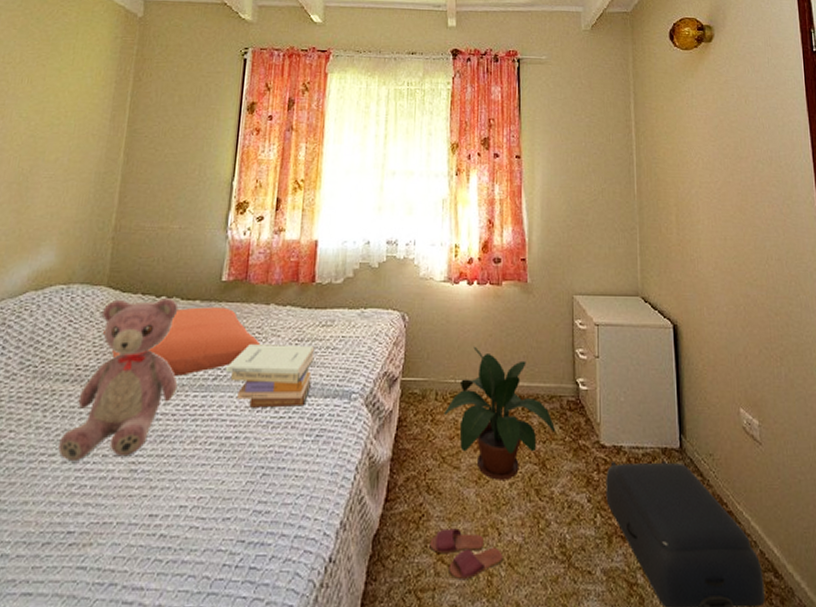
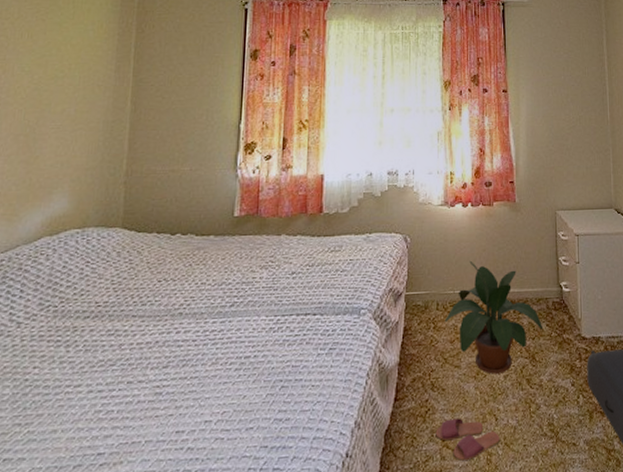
teddy bear: present [58,298,179,462] -> none [83,235,197,391]
pillow: present [103,307,261,376] -> none [121,240,274,306]
books: present [226,344,315,408] -> none [242,269,325,329]

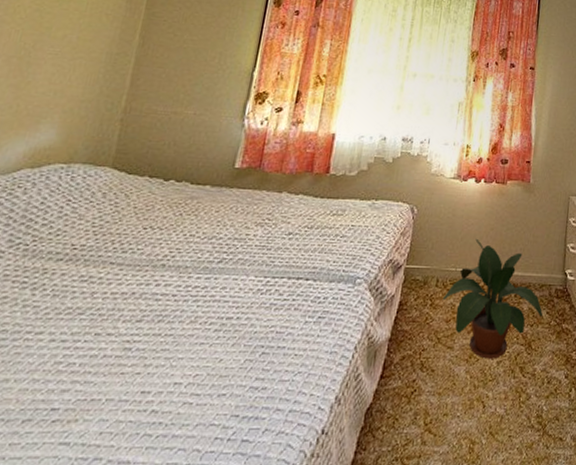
slippers: present [435,418,500,461] -> none [418,402,485,447]

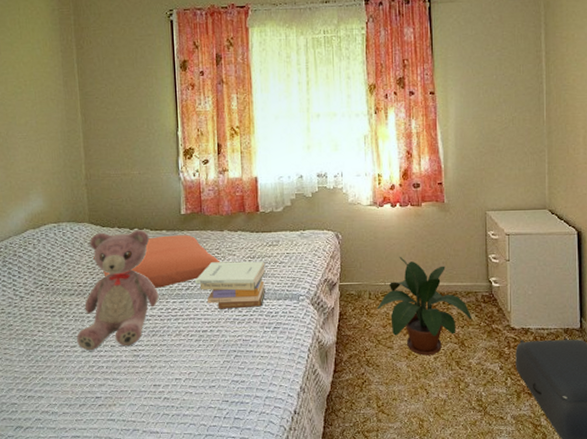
teddy bear: none [46,180,188,340] -> present [77,230,159,351]
pillow: none [104,192,270,258] -> present [94,235,221,288]
books: none [232,230,324,291] -> present [195,261,266,309]

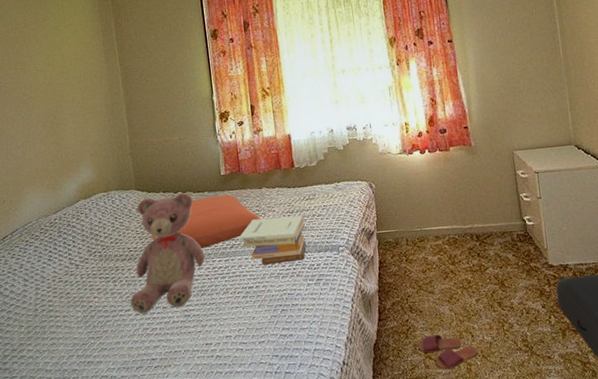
slippers: none [372,389,431,424] -> present [418,334,477,369]
potted plant: present [376,256,471,356] -> none [415,201,509,299]

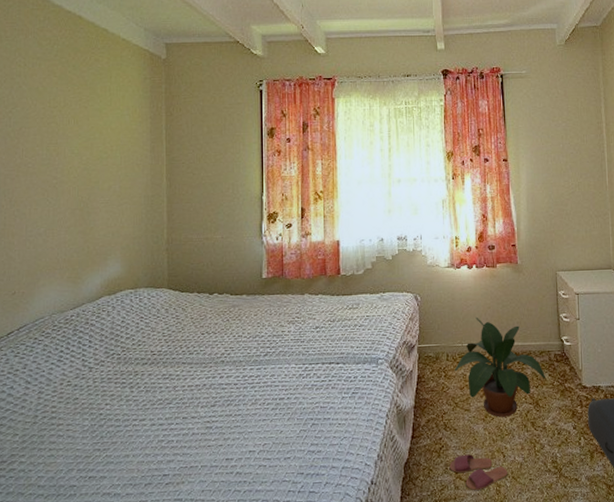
teddy bear: present [130,193,206,314] -> none [147,295,236,424]
pillow: present [142,194,261,248] -> none [170,299,300,355]
books: present [238,215,306,265] -> none [274,324,345,375]
potted plant: none [415,201,509,299] -> present [454,317,545,417]

